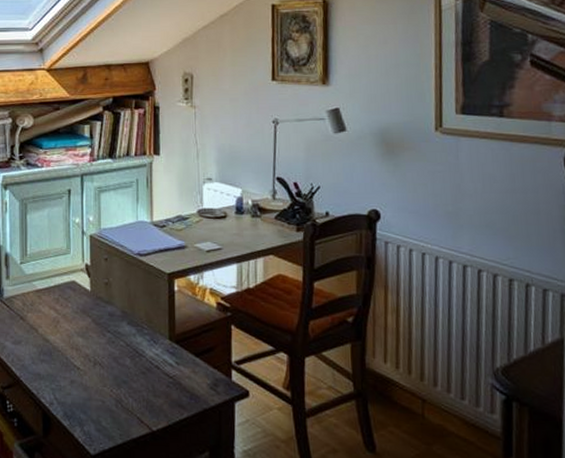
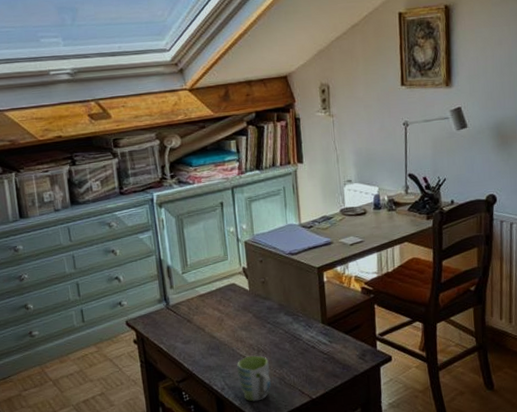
mug: none [68,367,107,425] -> present [236,355,271,402]

